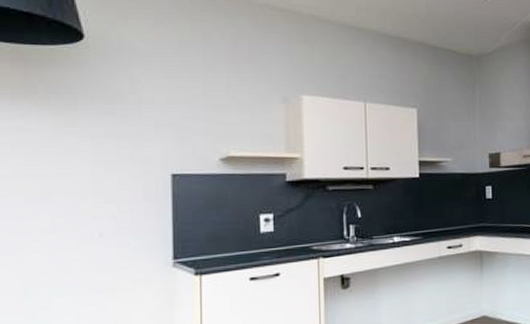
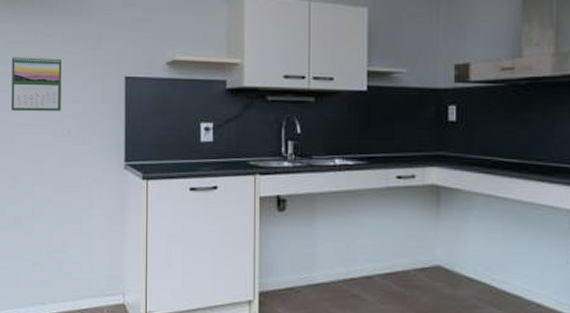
calendar: none [19,156,90,217] -> present [11,56,62,111]

